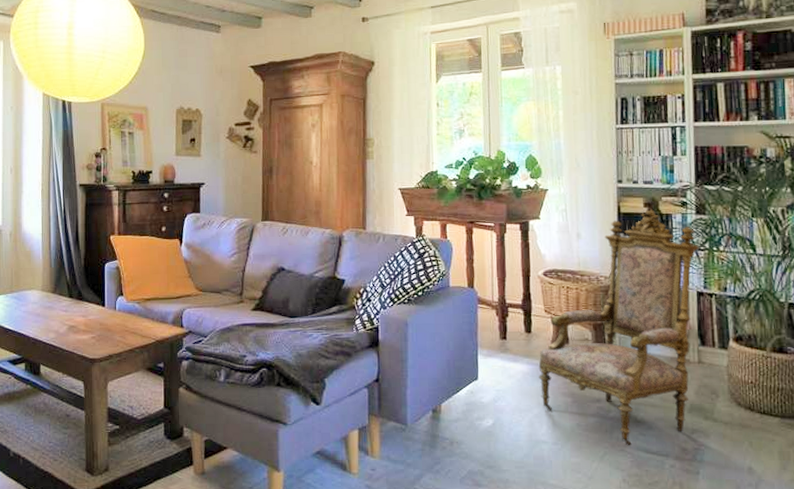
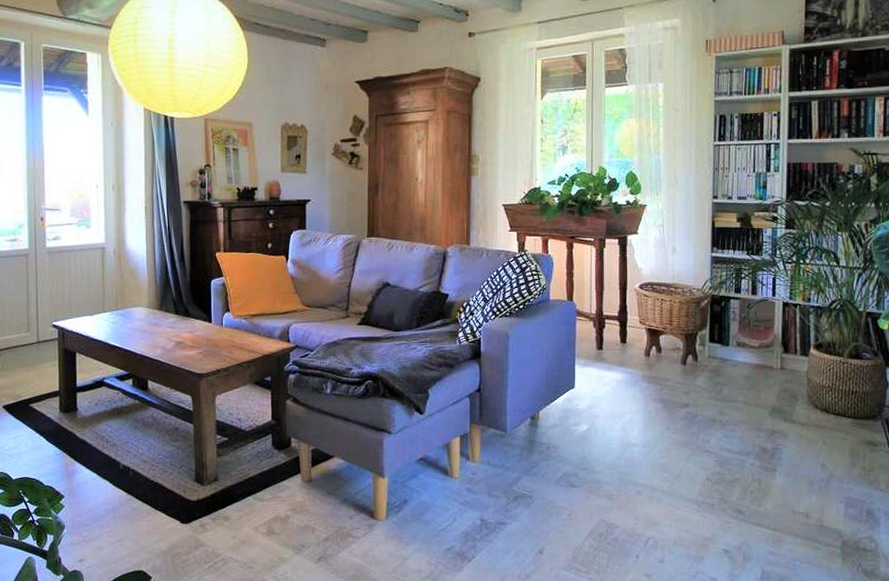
armchair: present [539,208,700,446] -> none [632,223,788,447]

